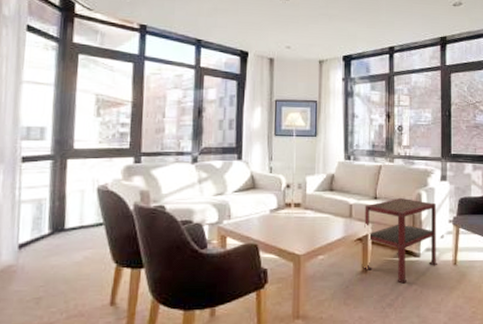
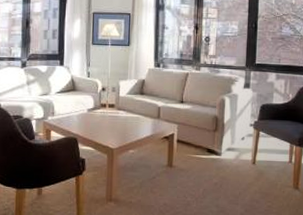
side table: present [364,197,437,284] -> none [169,102,238,178]

